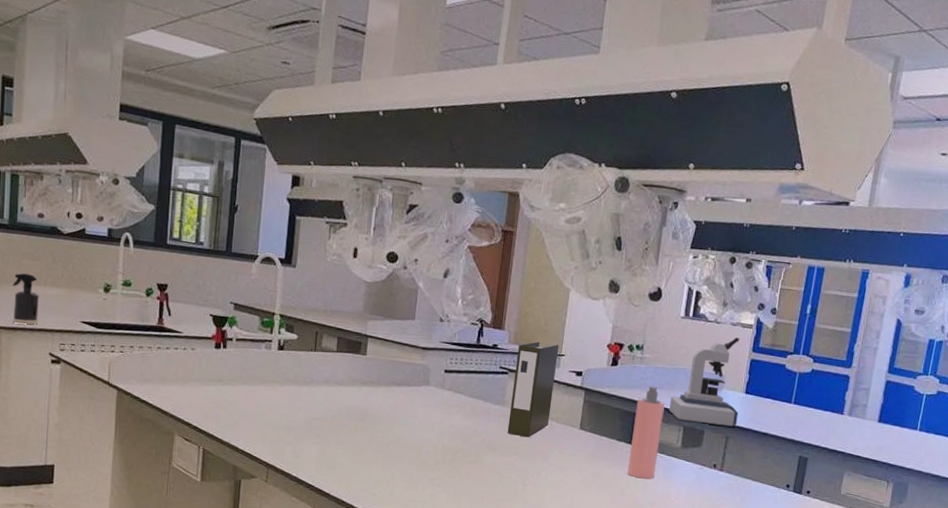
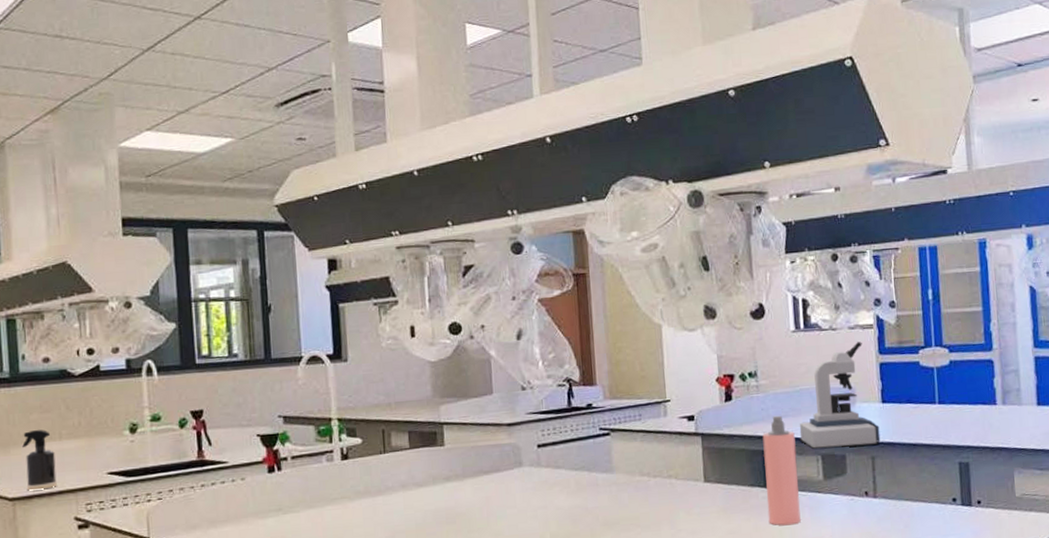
binder: present [507,341,559,438] -> none [616,390,668,505]

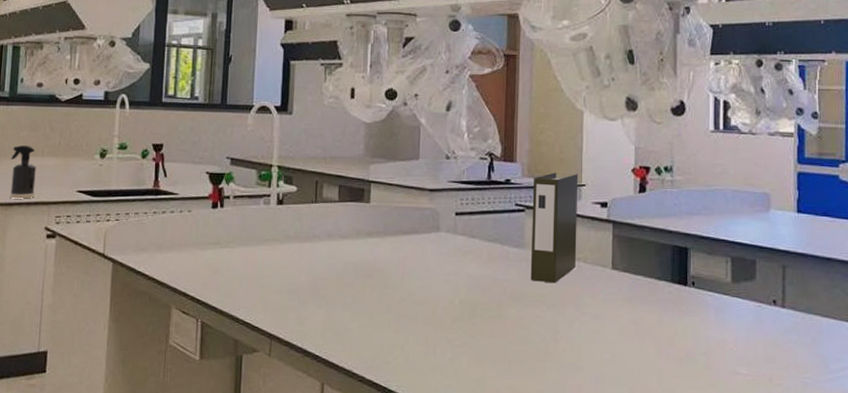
binder: none [616,390,668,505] -> present [530,172,579,284]
spray bottle: present [762,415,801,526] -> none [672,212,706,324]
microscope: present [799,342,881,450] -> none [709,149,793,255]

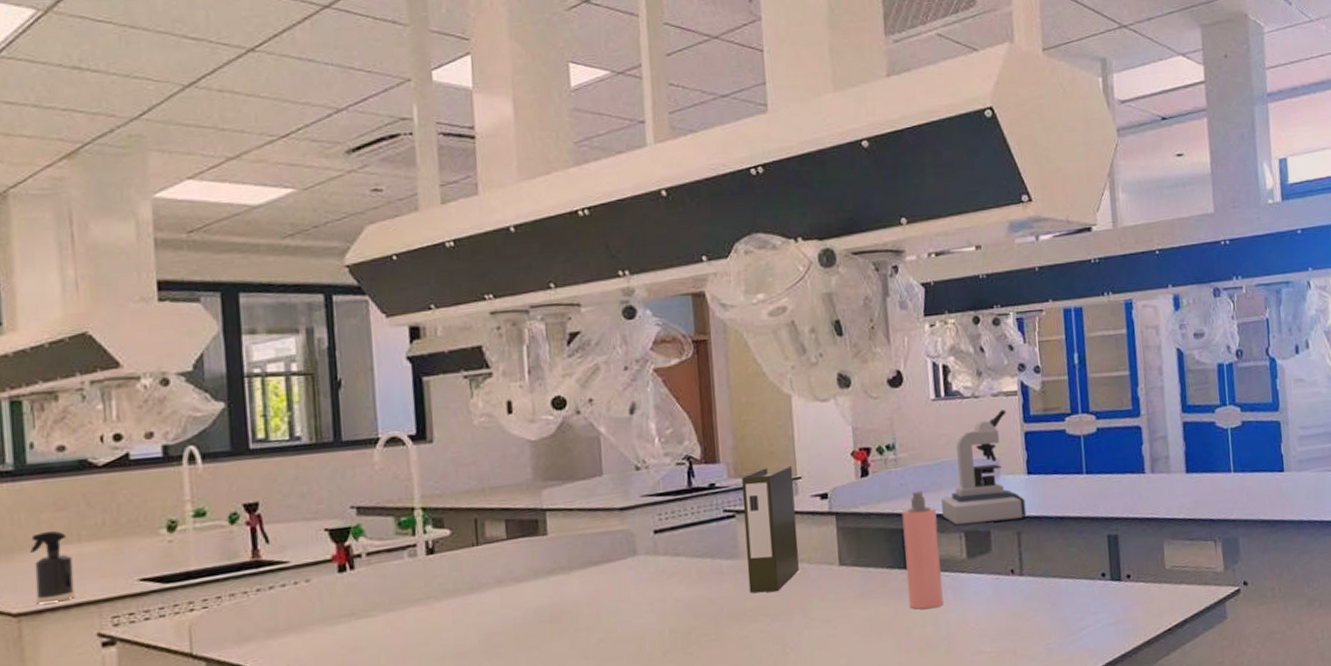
spray bottle: none [672,212,706,324] -> present [901,490,944,610]
microscope: none [709,149,793,255] -> present [940,410,1027,527]

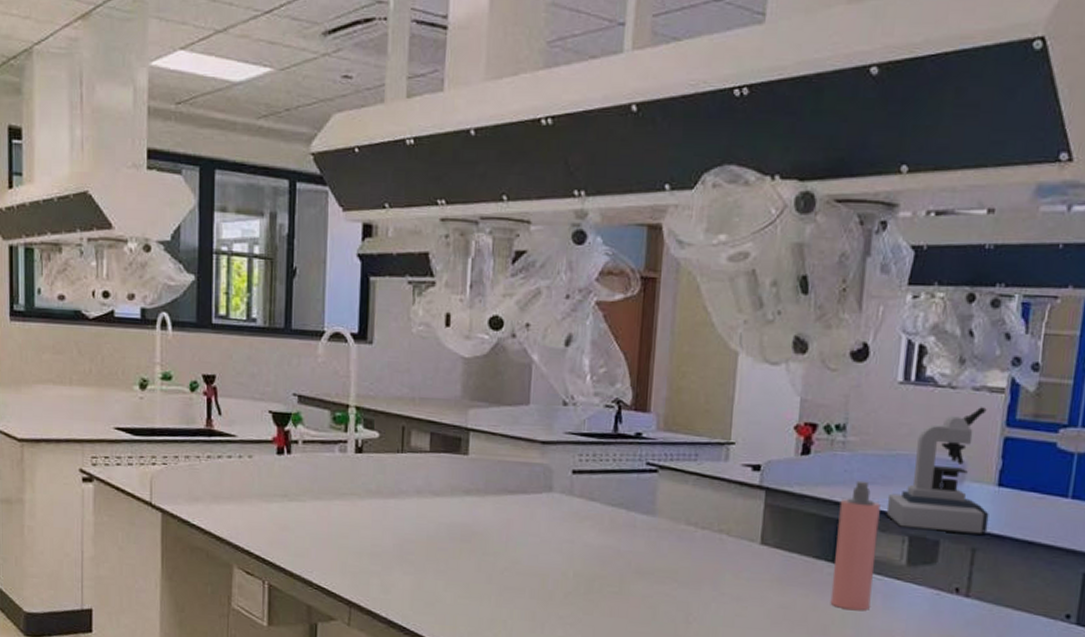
spray bottle: present [30,531,75,604] -> none [33,371,64,435]
binder: present [742,466,799,594] -> none [660,426,727,558]

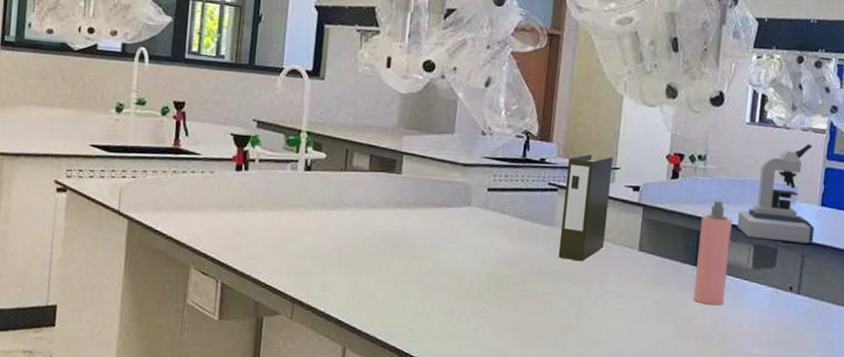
binder: none [660,426,727,558] -> present [558,154,614,262]

